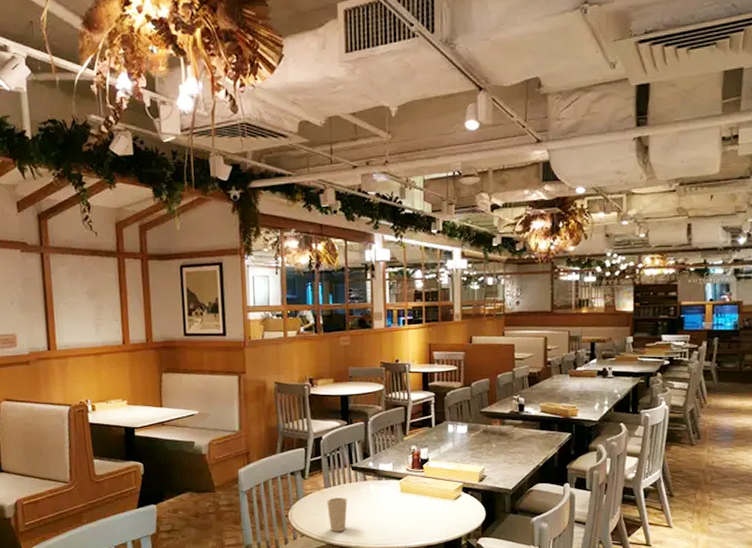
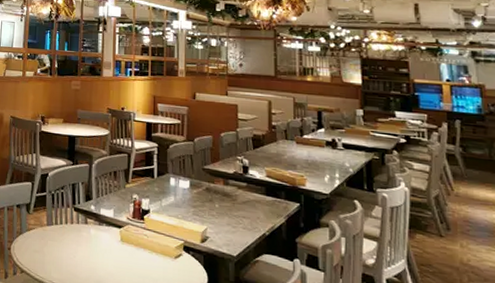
cup: present [327,497,348,532] -> none [48,236,68,274]

